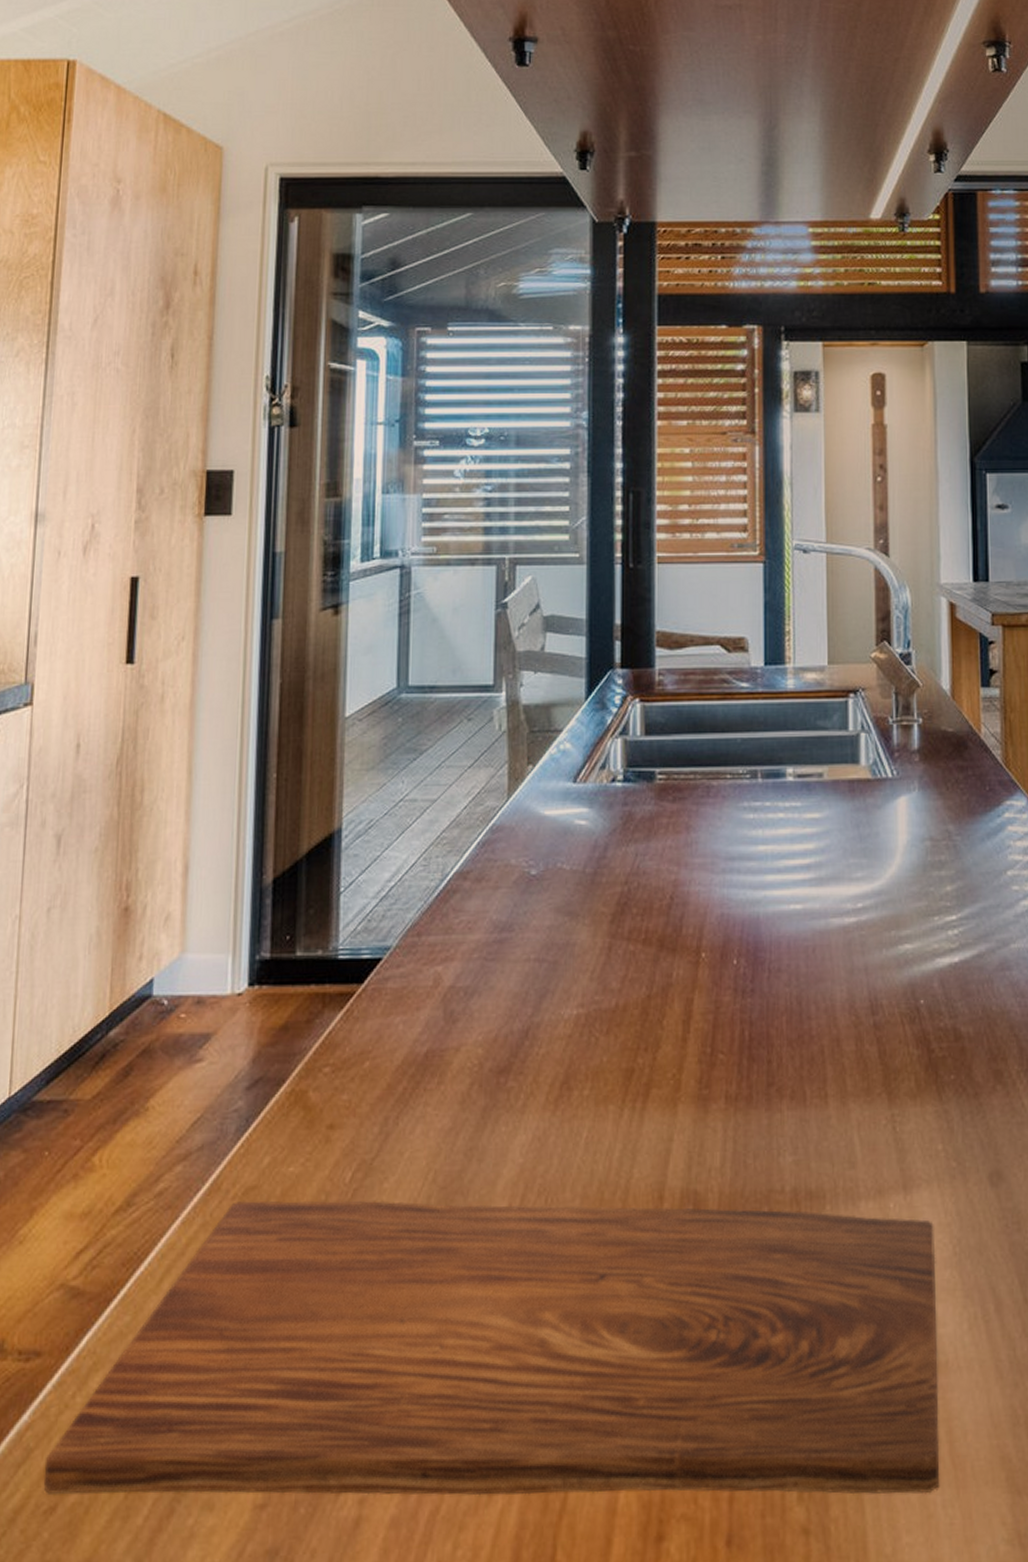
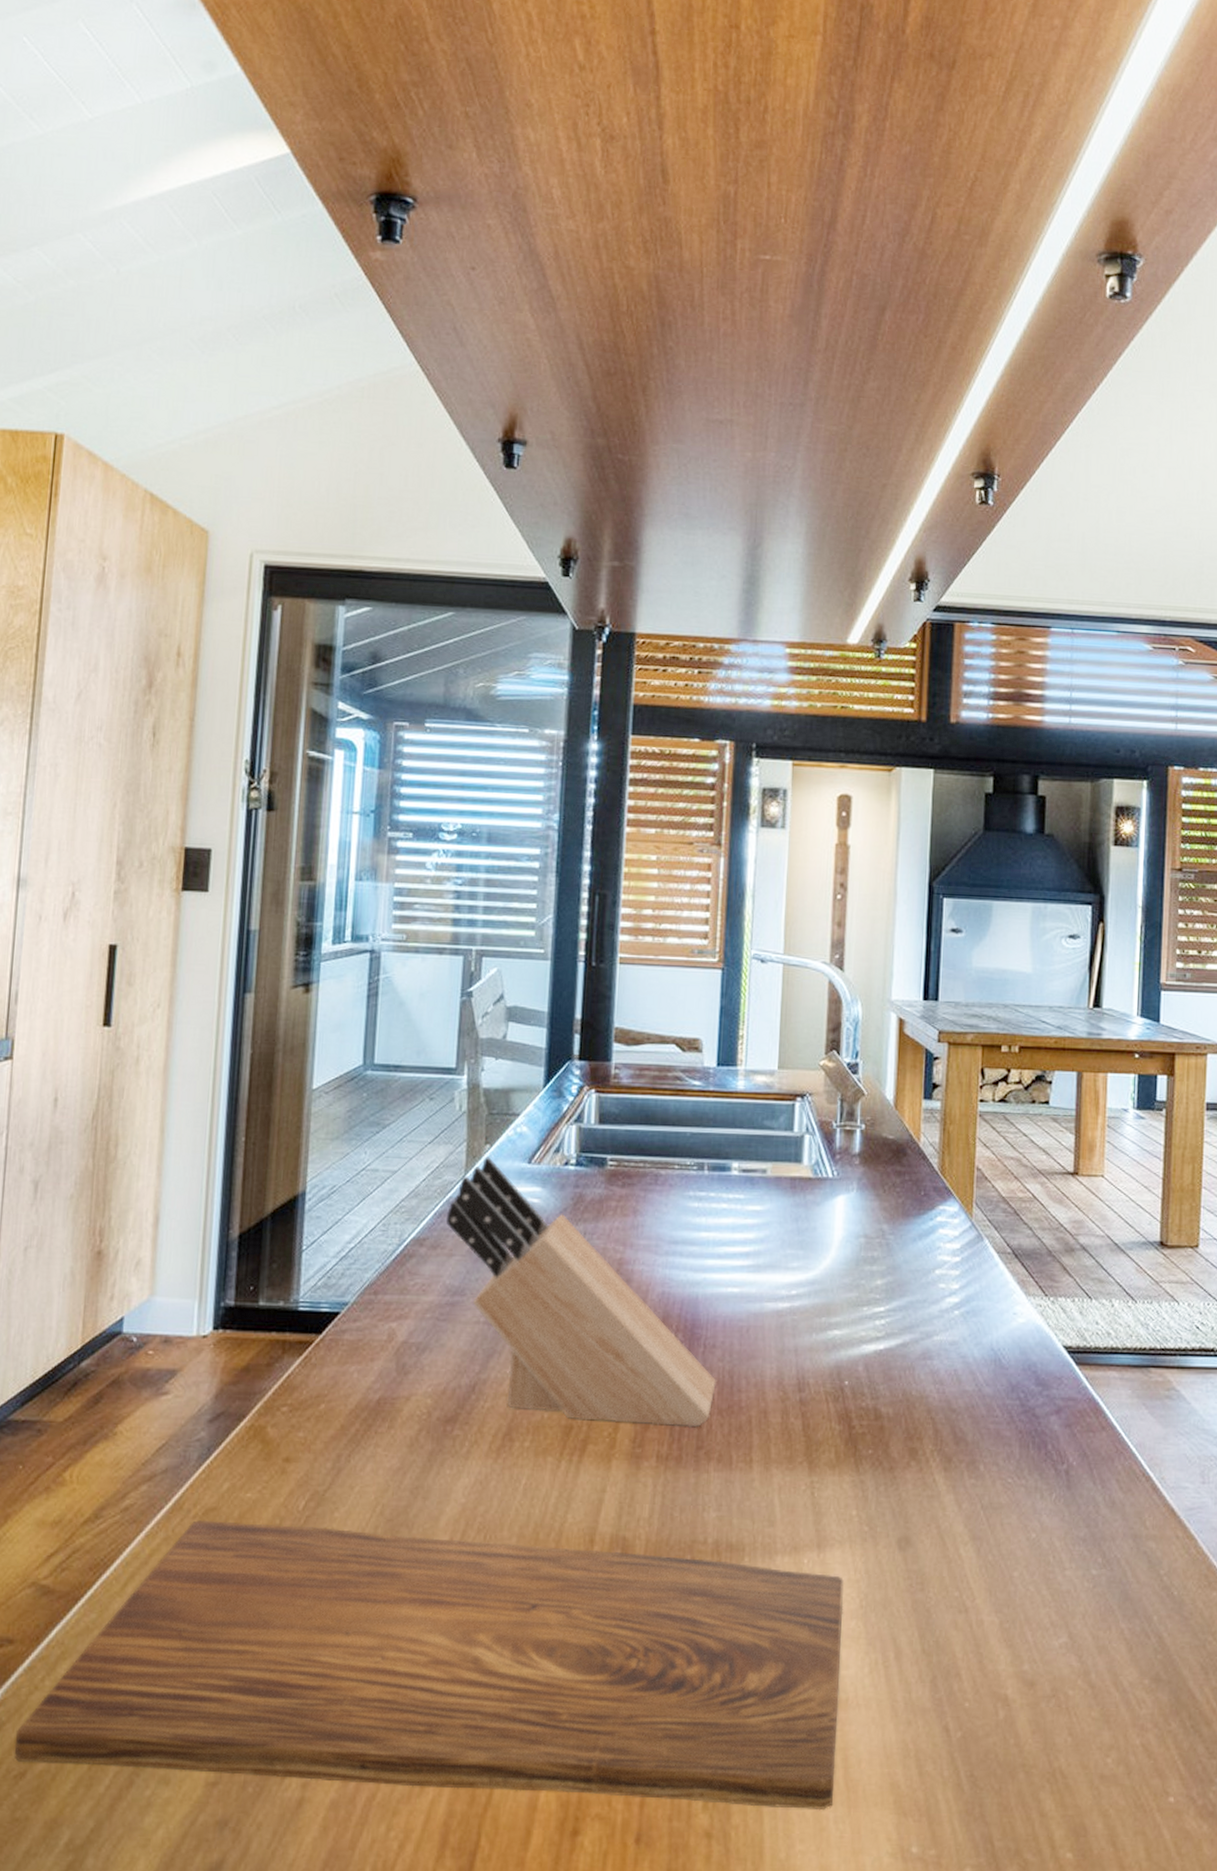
knife block: none [491,778,785,1063] -> present [447,1157,718,1428]

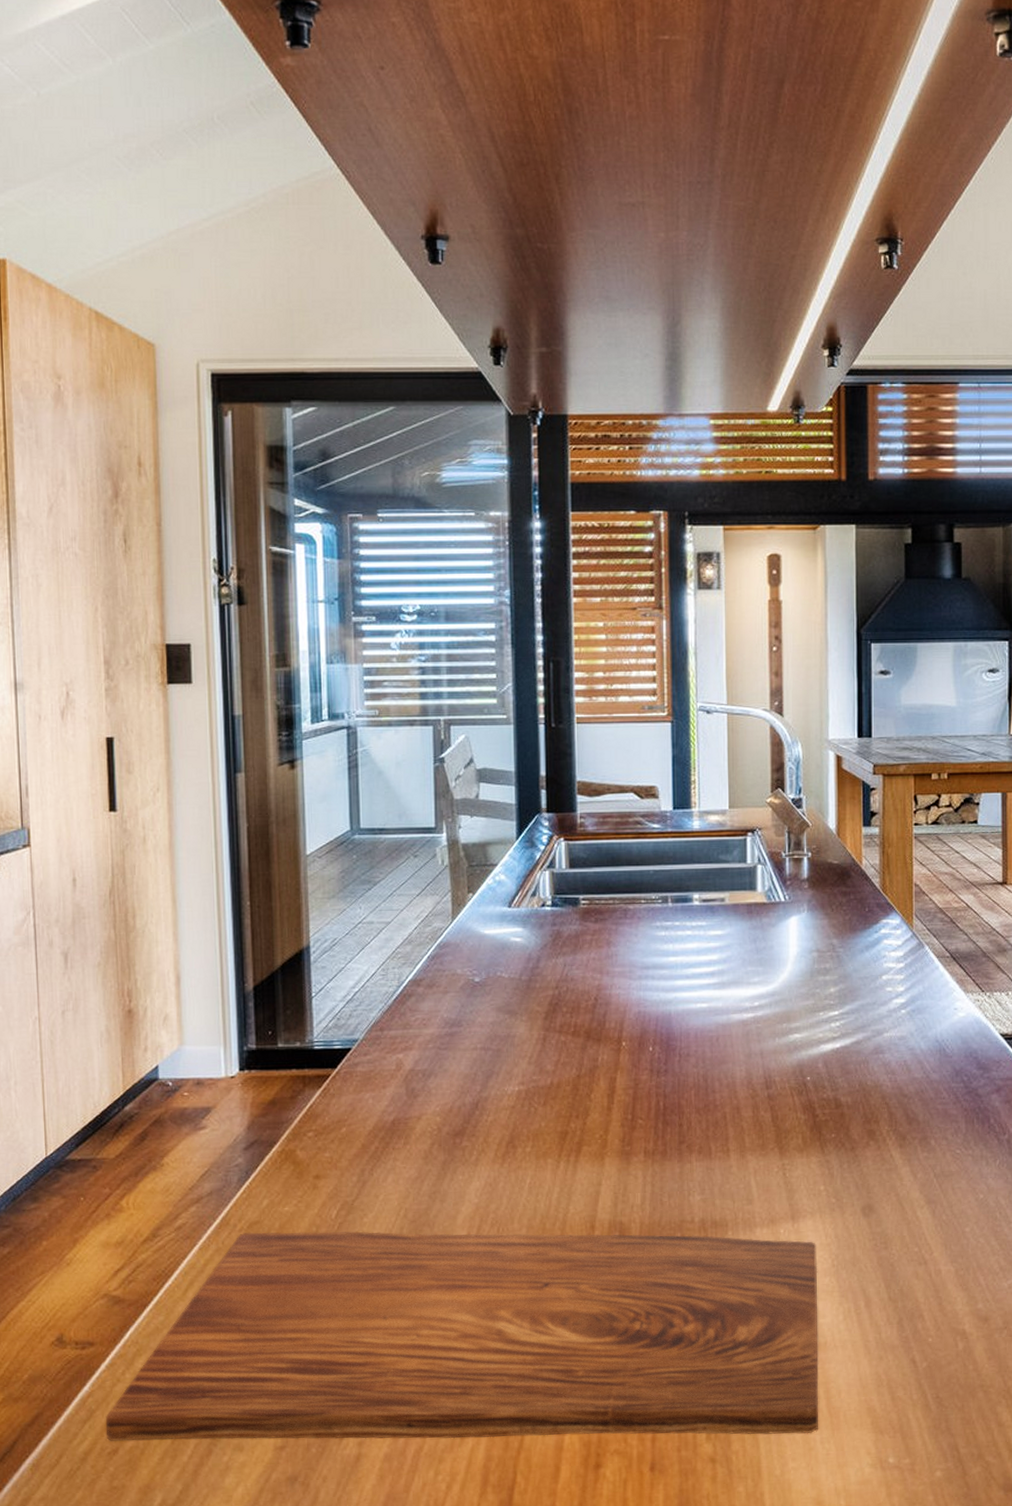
knife block: present [447,1157,718,1428] -> none [439,904,694,1126]

